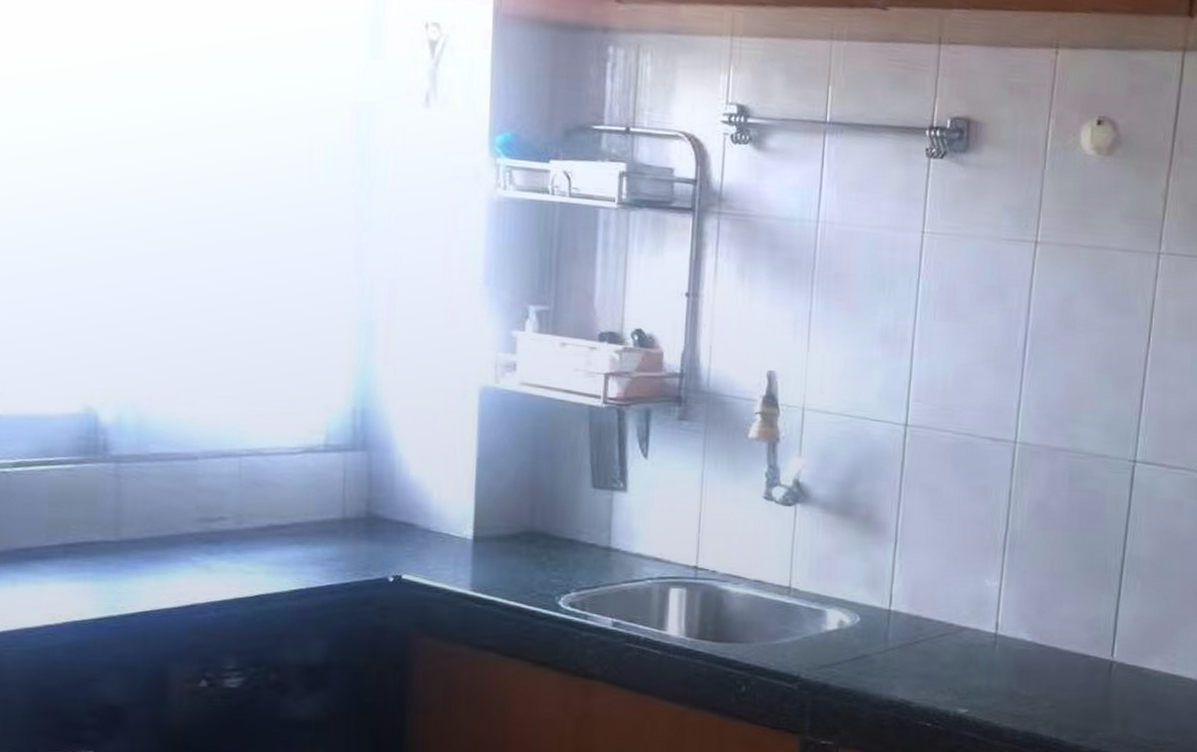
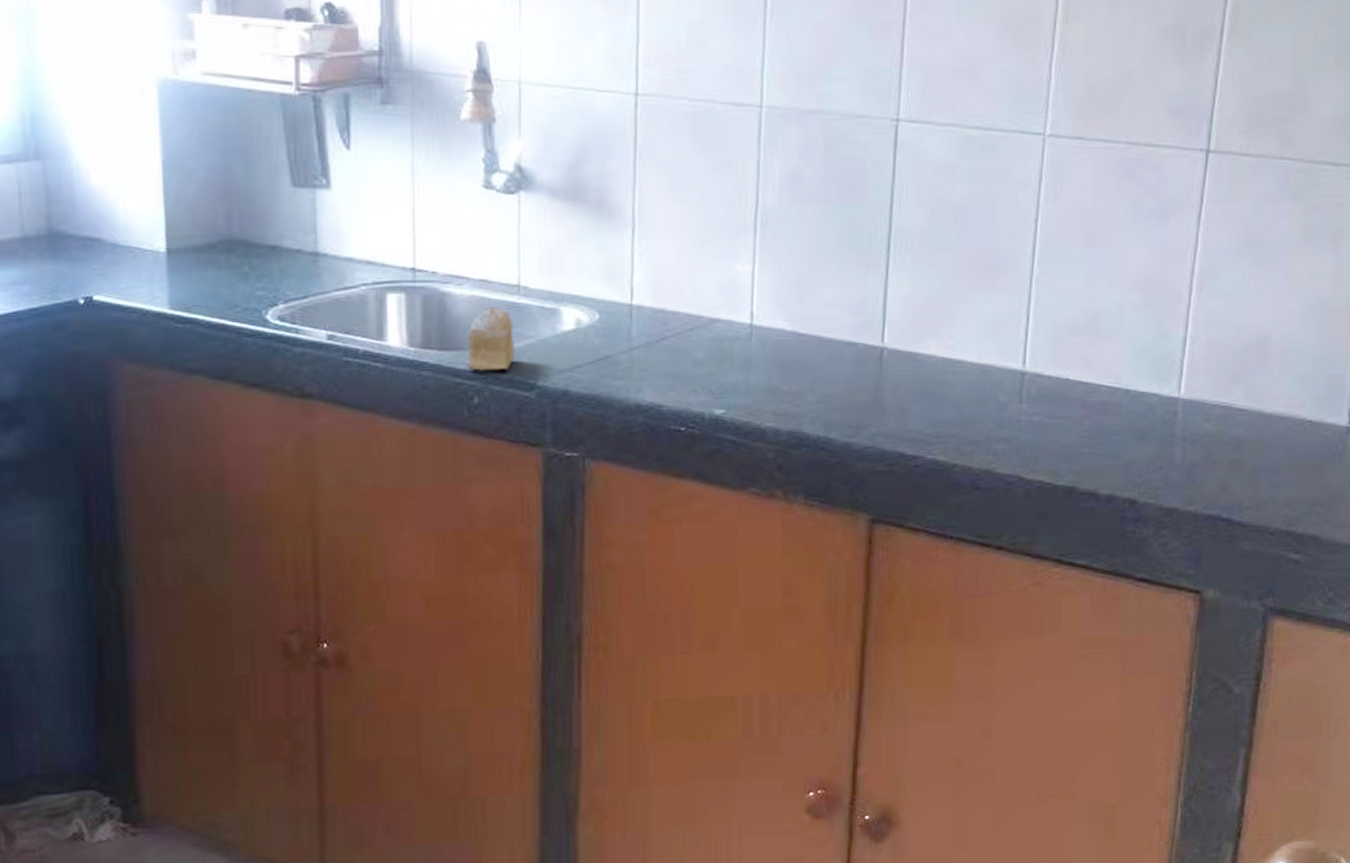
cake slice: none [738,605,782,663] -> present [467,307,515,371]

